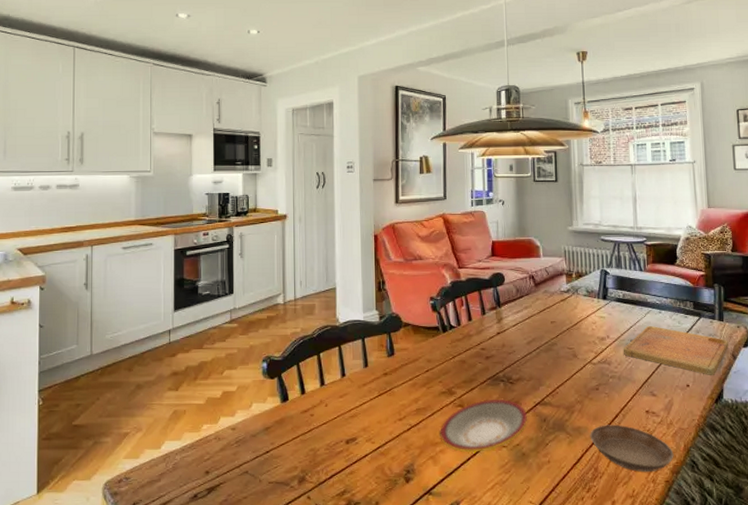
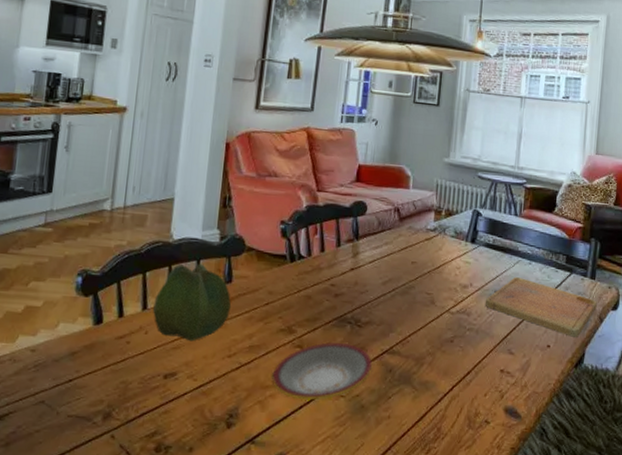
cabbage: none [329,341,397,410] -> present [152,263,232,342]
saucer: present [590,424,674,473] -> none [437,381,524,437]

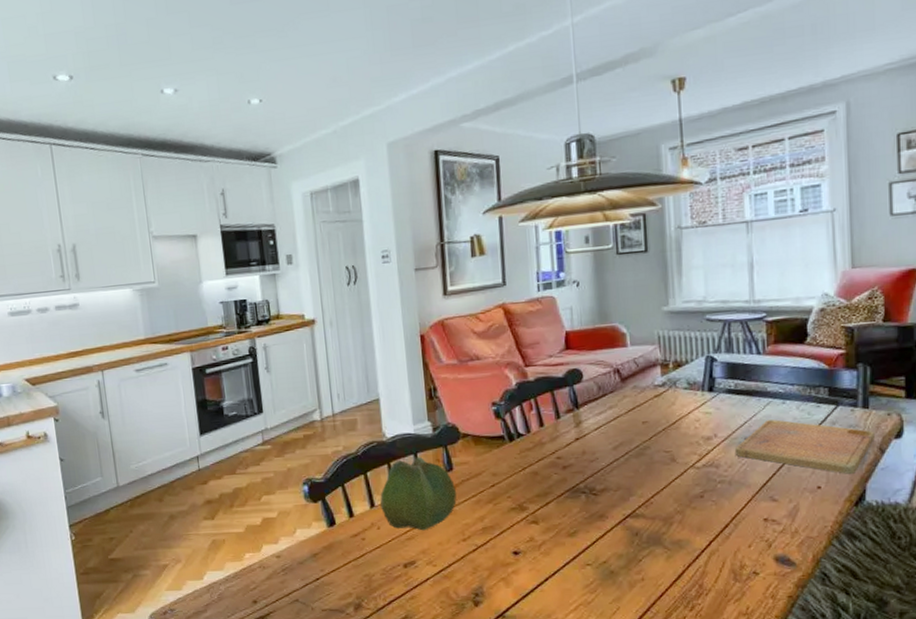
plate: present [272,341,372,401] -> none [511,512,615,573]

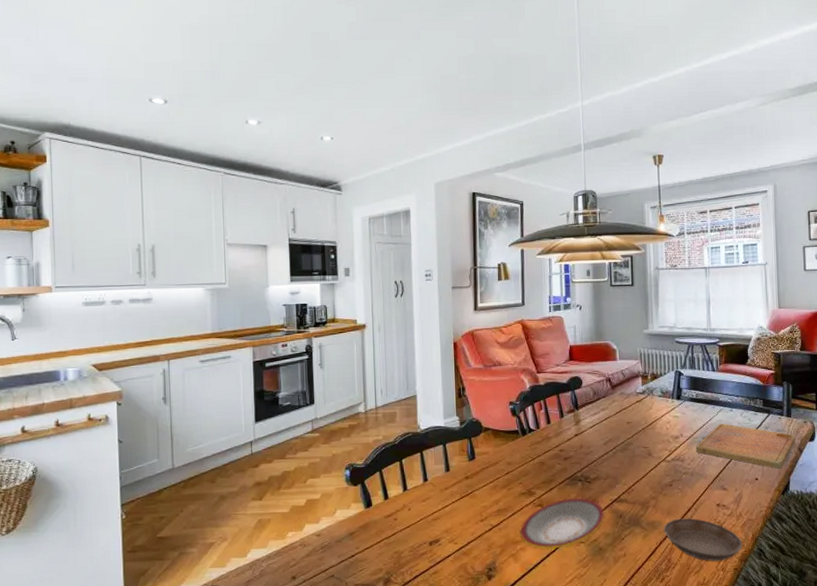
cabbage: present [380,456,457,531] -> none [411,446,478,512]
plate: none [511,512,615,573] -> present [520,497,604,550]
saucer: none [693,535,799,588] -> present [664,518,743,562]

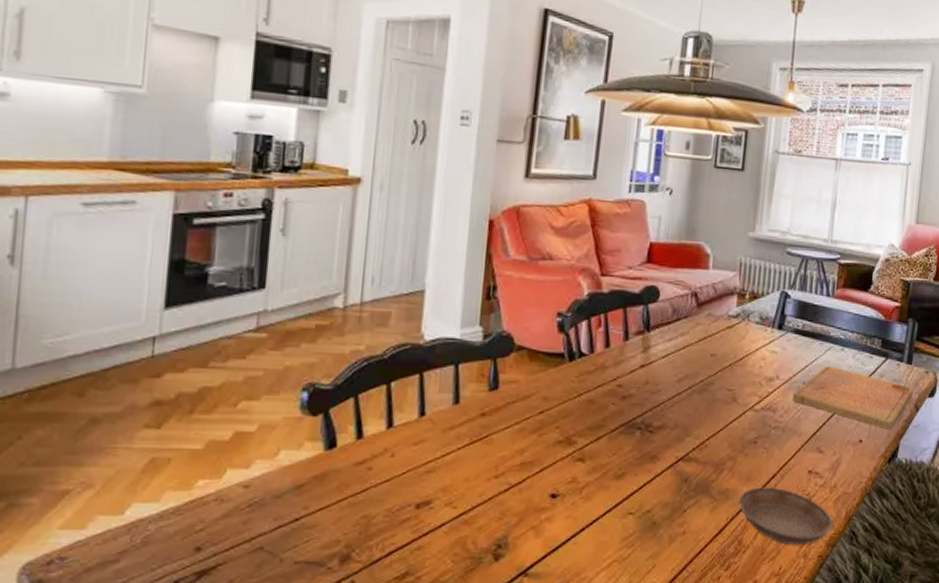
plate: present [520,497,604,550] -> none [548,451,665,521]

